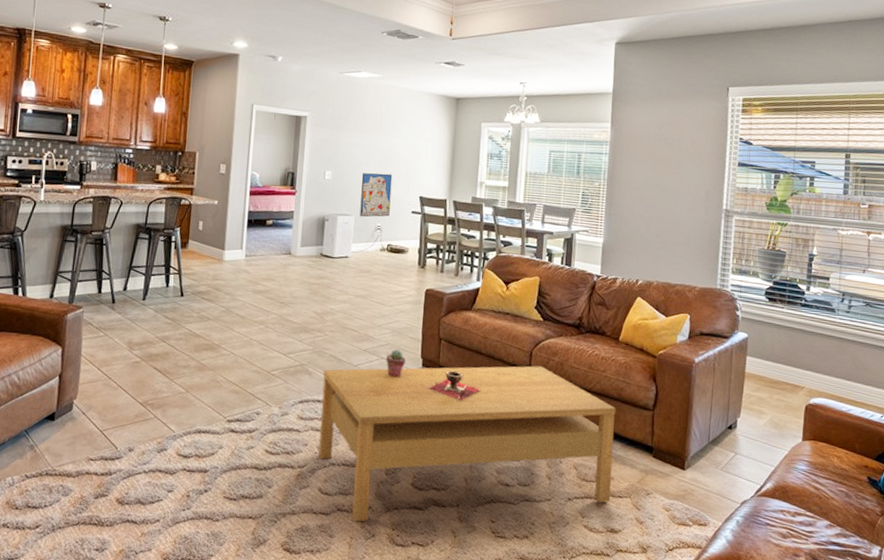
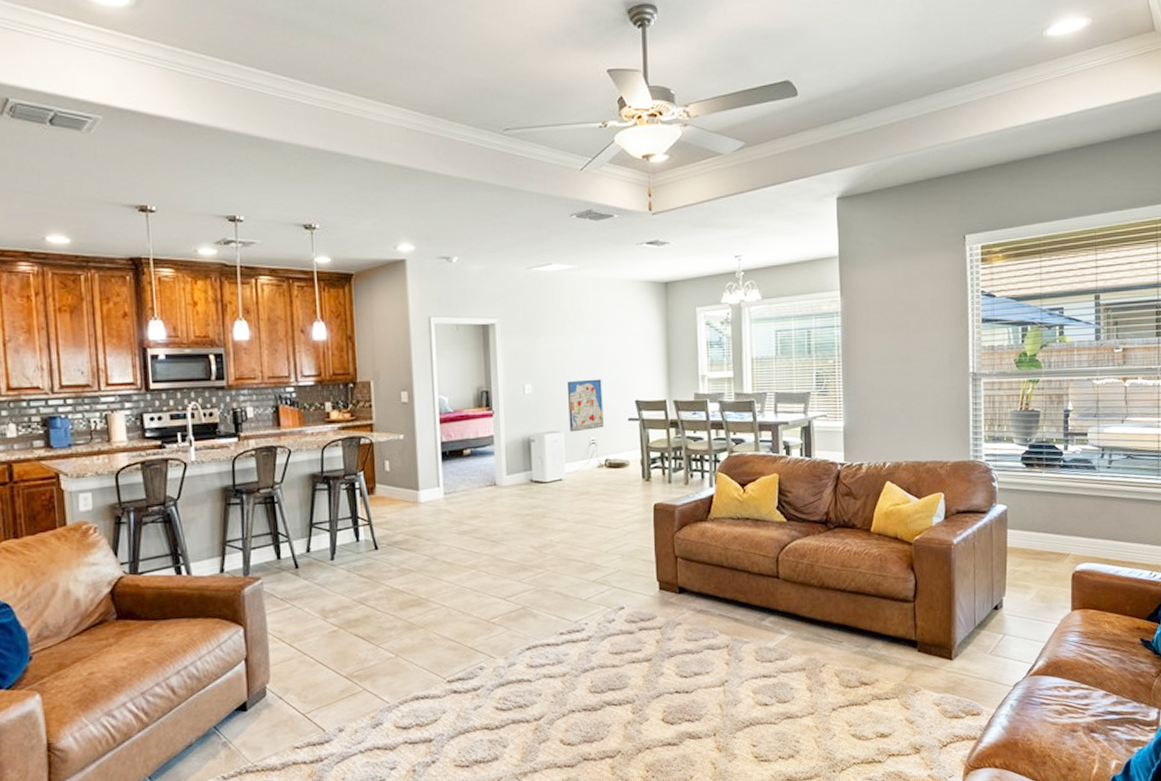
coffee table: present [318,366,616,522] -> none [549,571,877,770]
potted succulent: present [386,349,406,378] -> none [618,575,641,607]
decorative bowl: present [428,370,480,401] -> none [668,589,726,622]

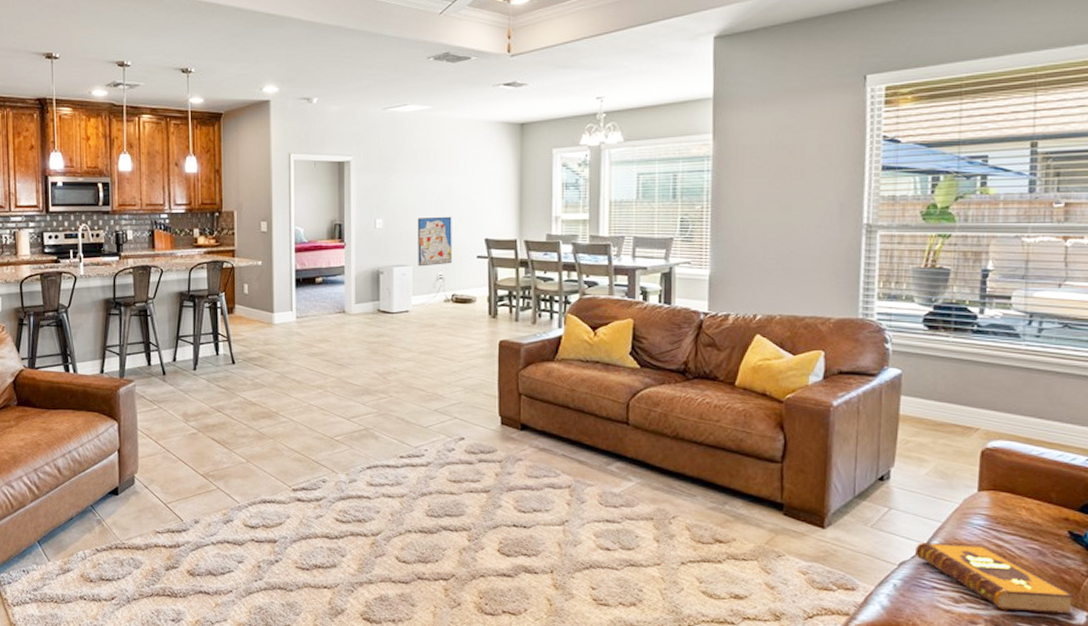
hardback book: none [1026,659,1148,717] -> present [915,541,1074,614]

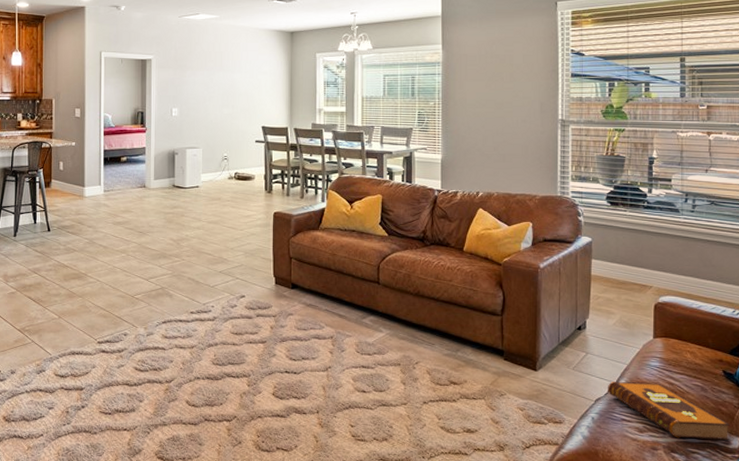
wall art: present [417,216,452,267] -> none [206,107,235,149]

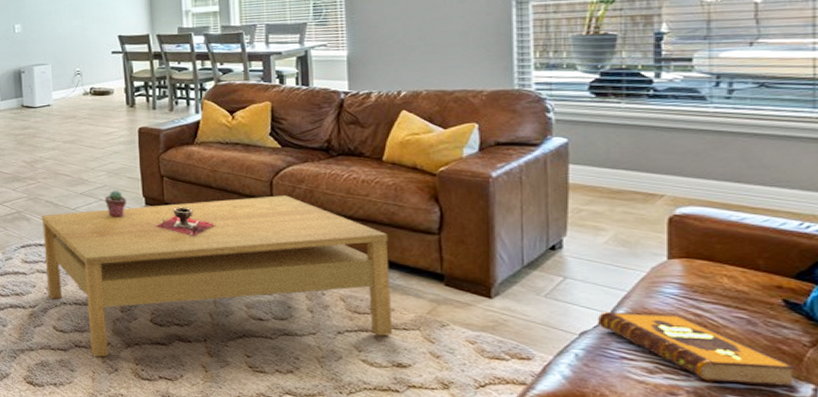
coffee table: none [183,278,465,431] -> present [41,195,393,357]
potted succulent: none [241,270,260,296] -> present [105,190,127,218]
decorative bowl: none [282,287,332,315] -> present [155,207,215,237]

